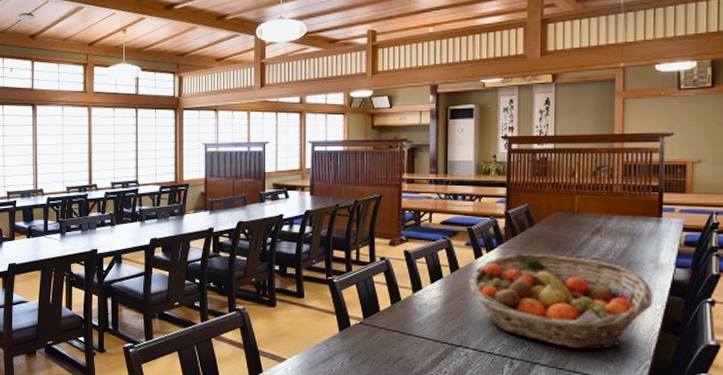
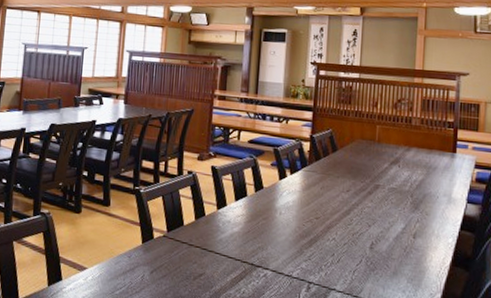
fruit basket: present [469,253,653,350] -> none [272,177,446,279]

